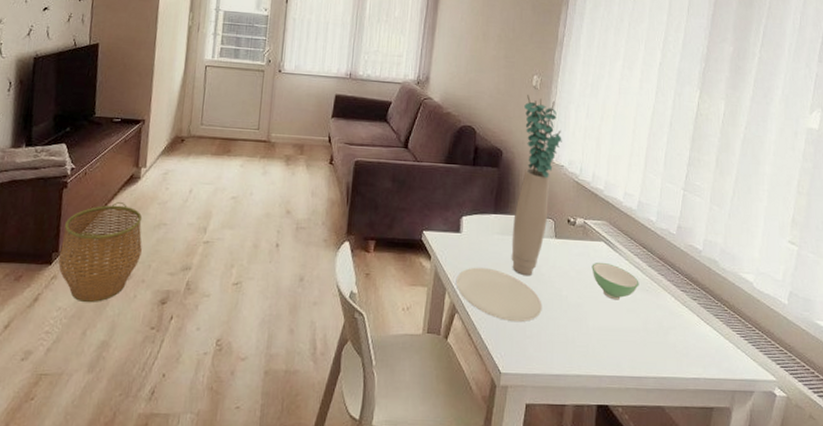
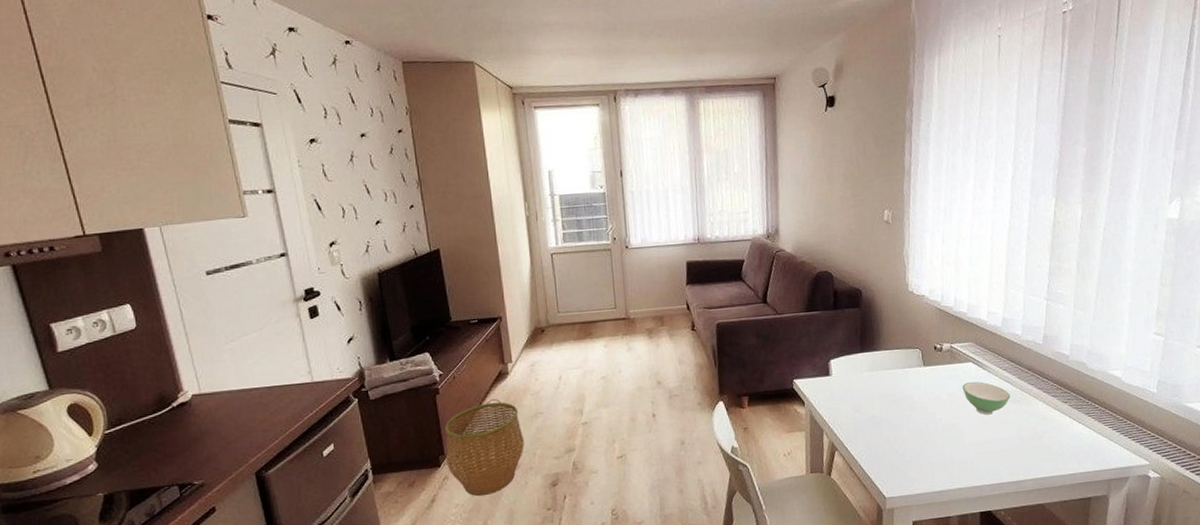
plate: present [457,267,542,323] -> none [832,404,919,450]
vase: present [511,95,562,275] -> none [878,231,920,406]

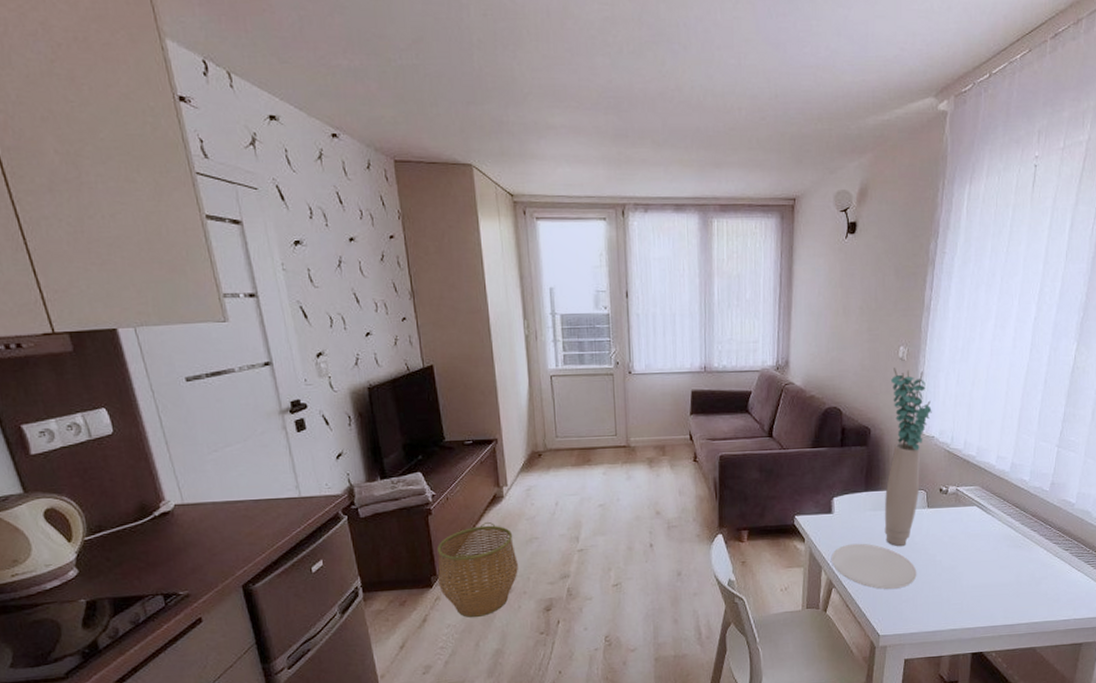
plate: none [832,404,919,450] -> present [832,543,917,590]
vase: none [878,231,920,406] -> present [884,368,932,546]
bowl: present [962,381,1011,415] -> none [965,525,1012,559]

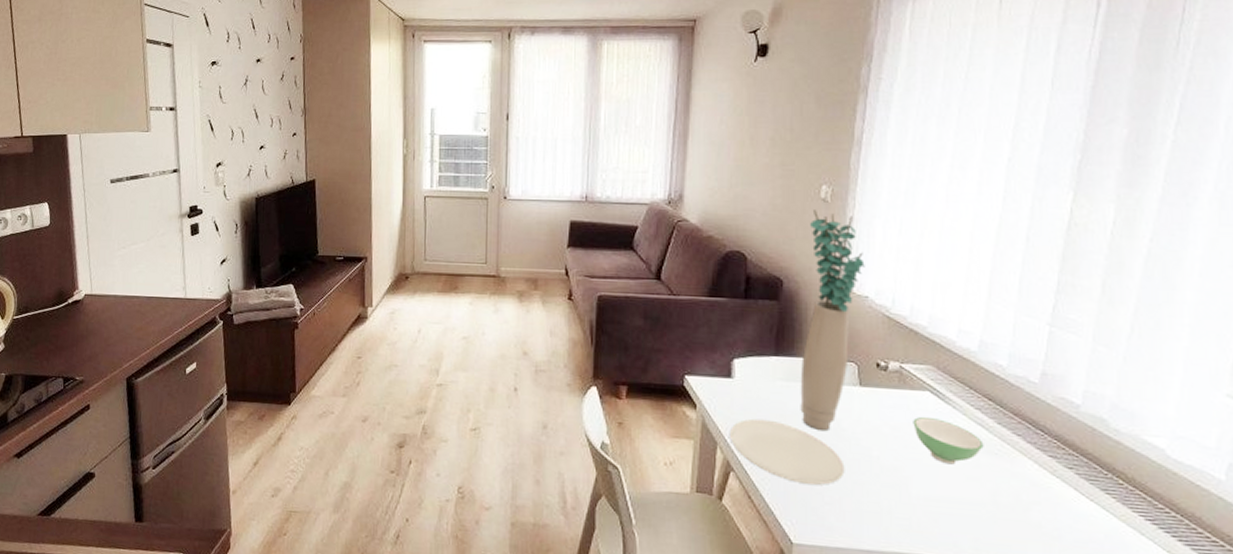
basket: present [437,521,518,617] -> none [296,342,375,444]
bowl: none [965,525,1012,559] -> present [913,416,984,465]

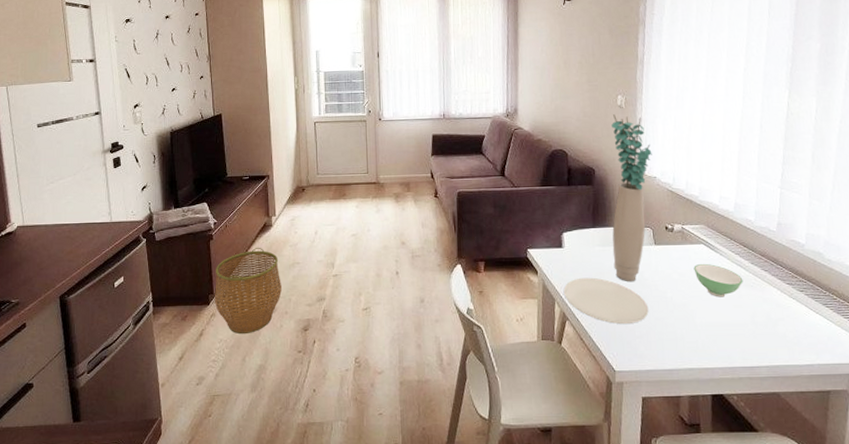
basket: none [296,342,375,444] -> present [214,247,282,333]

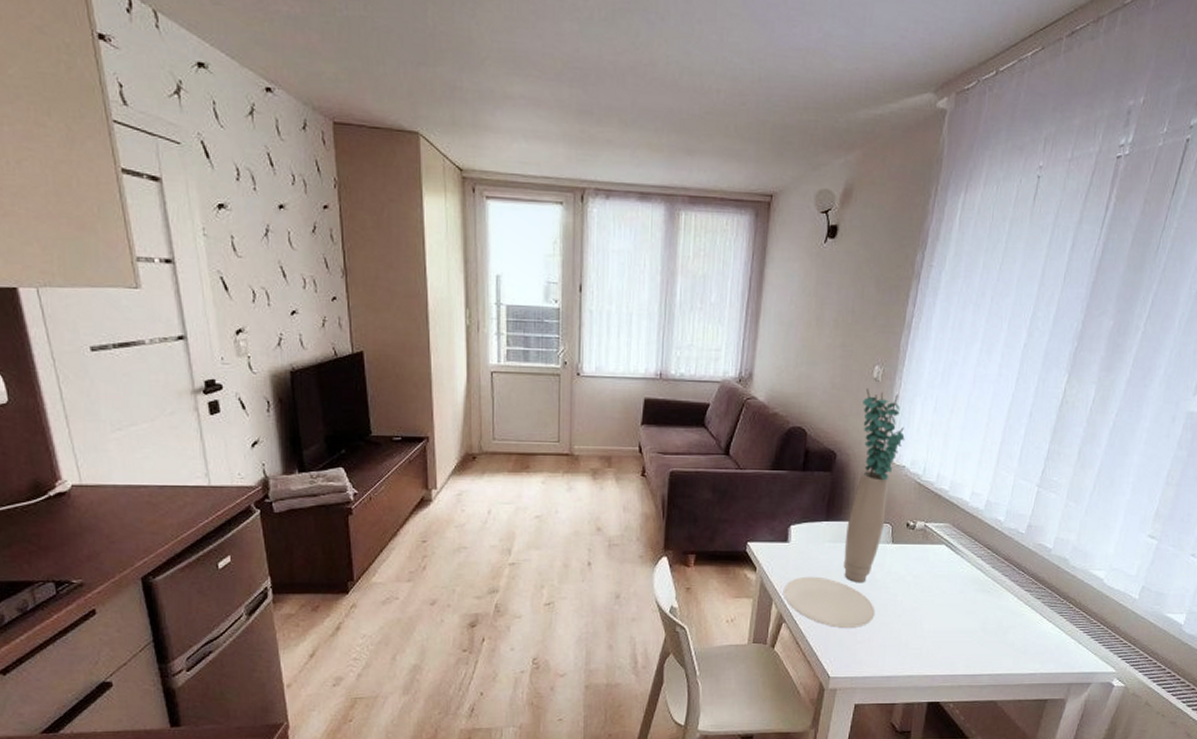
basket: present [214,247,282,333] -> none [354,526,443,628]
bowl: present [693,263,743,298] -> none [930,565,981,603]

